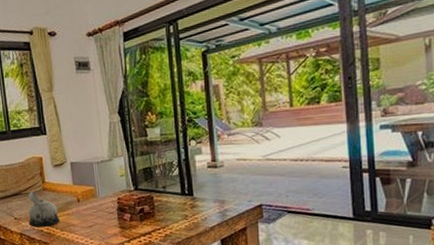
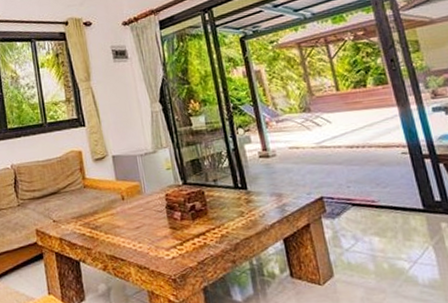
teapot: present [28,190,60,227] -> none [67,188,104,231]

